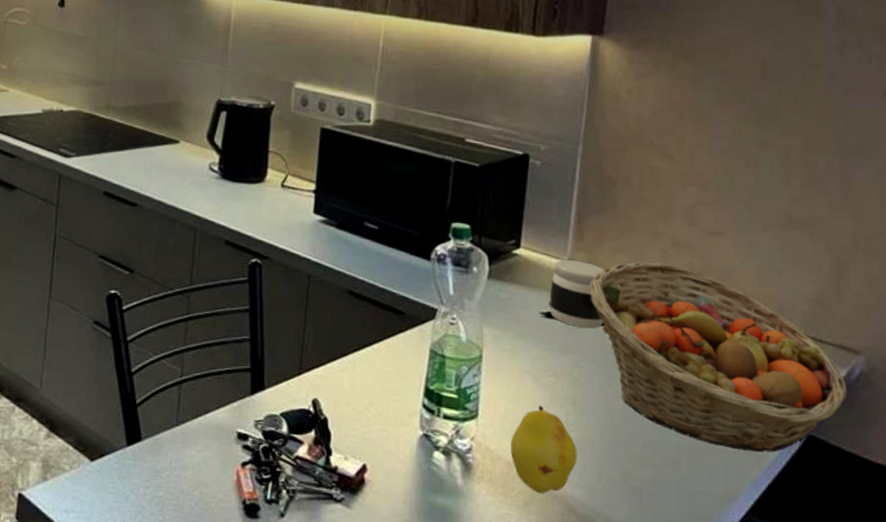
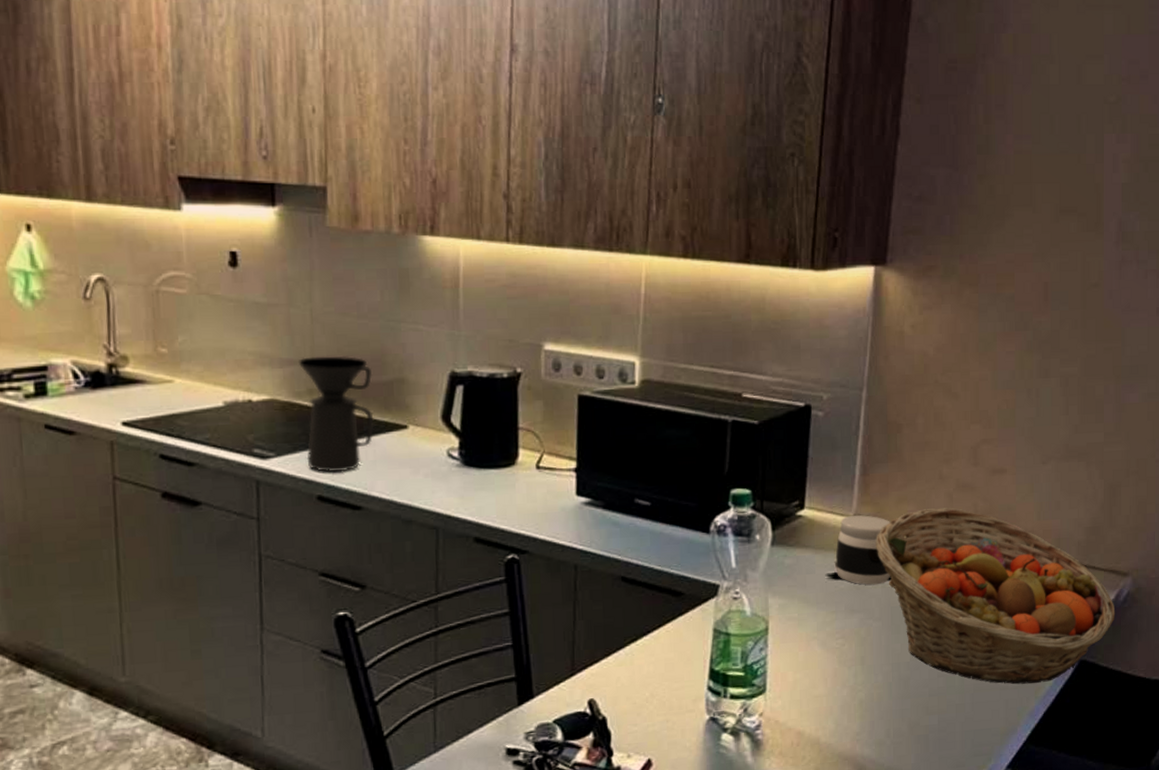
coffee maker: none [100,80,156,174] -> present [299,356,374,473]
fruit: present [511,405,577,494] -> none [800,669,866,758]

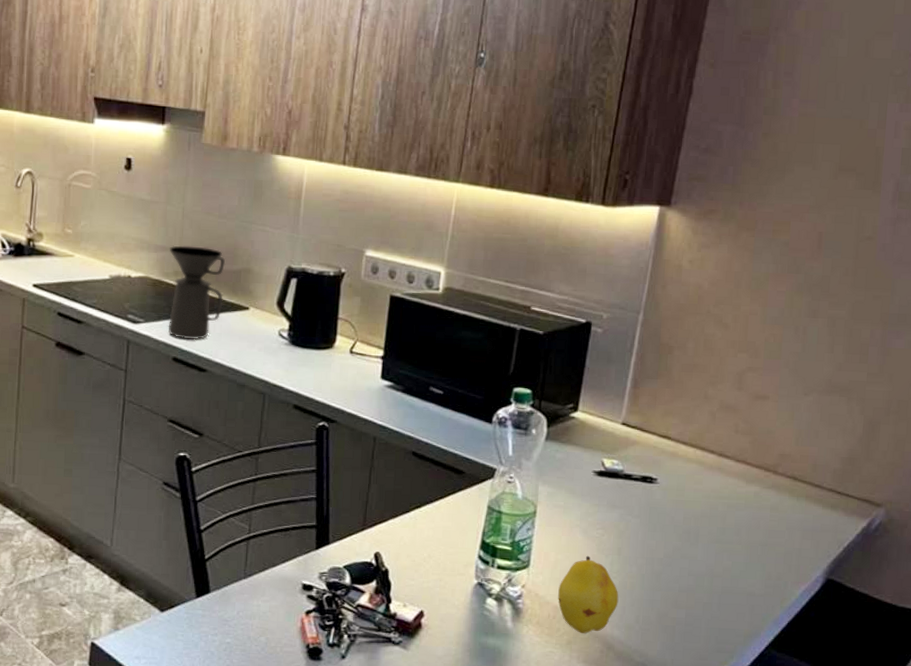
fruit: none [800,669,866,758] -> present [558,555,619,633]
jar: present [835,515,890,585] -> none [601,422,655,486]
fruit basket: present [876,508,1116,684] -> none [640,424,866,595]

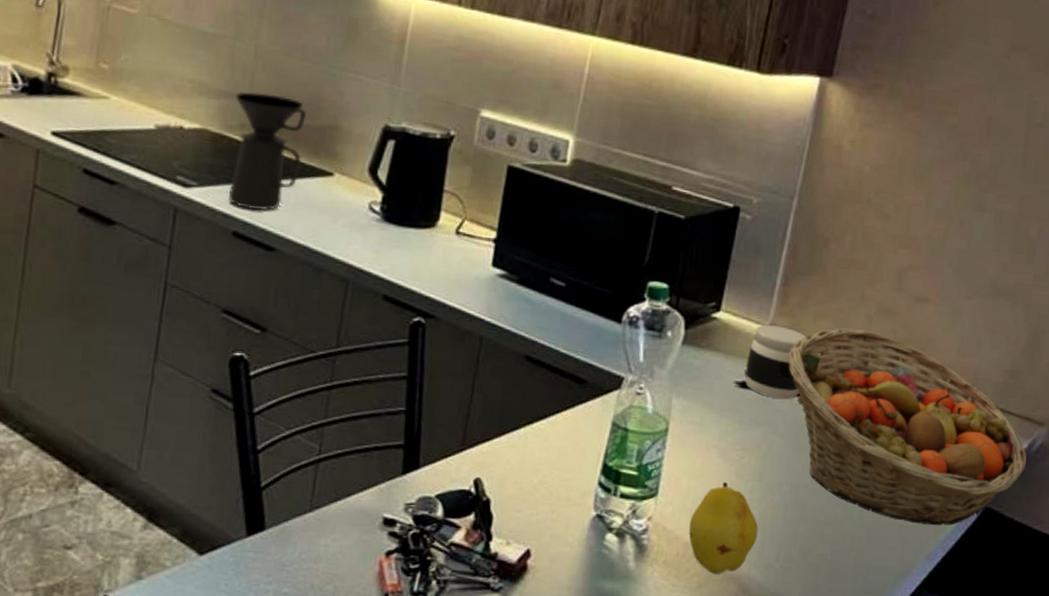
jar: none [601,422,655,486] -> present [744,325,806,400]
fruit basket: none [640,424,866,595] -> present [788,328,1027,526]

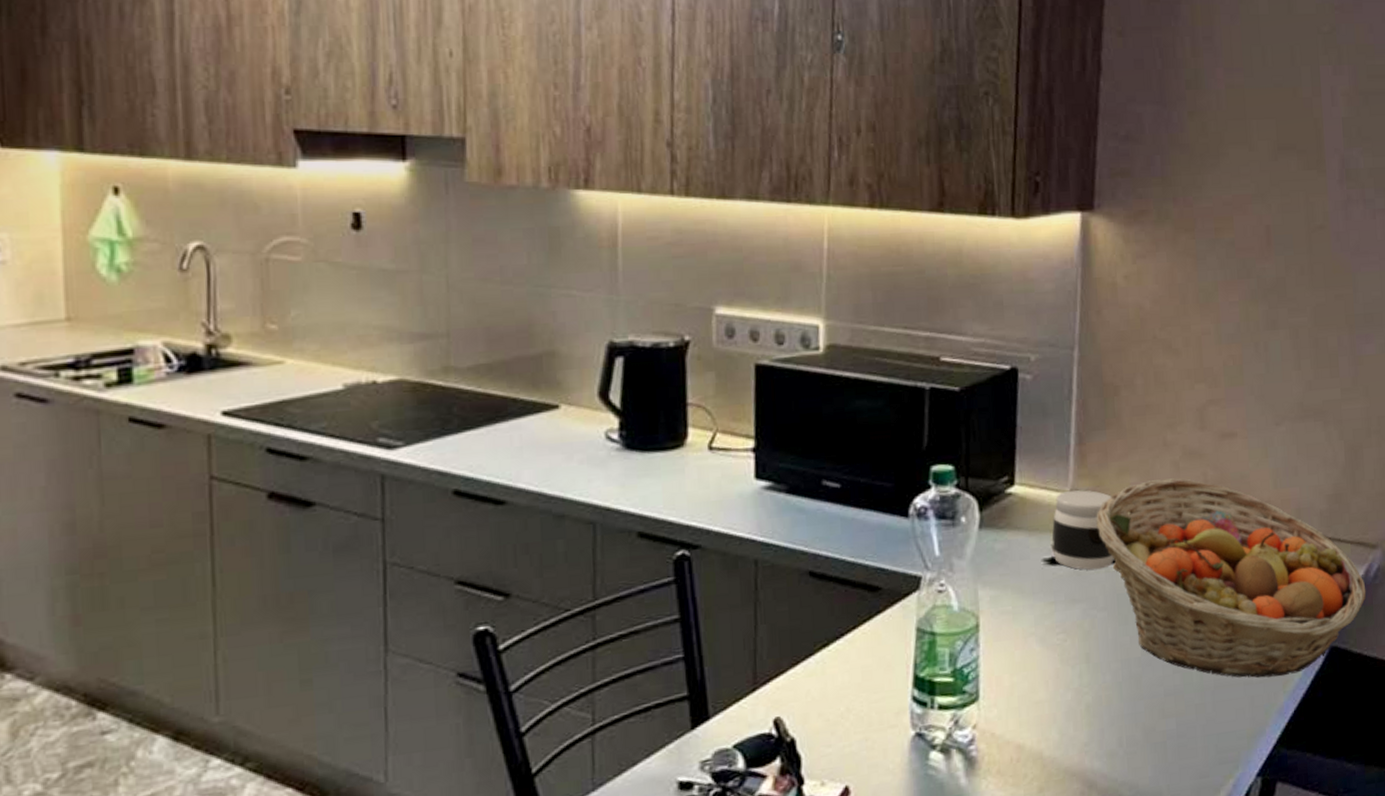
coffee maker: present [229,92,307,211] -> none [432,328,520,463]
fruit: present [689,481,758,574] -> none [1019,670,1095,775]

